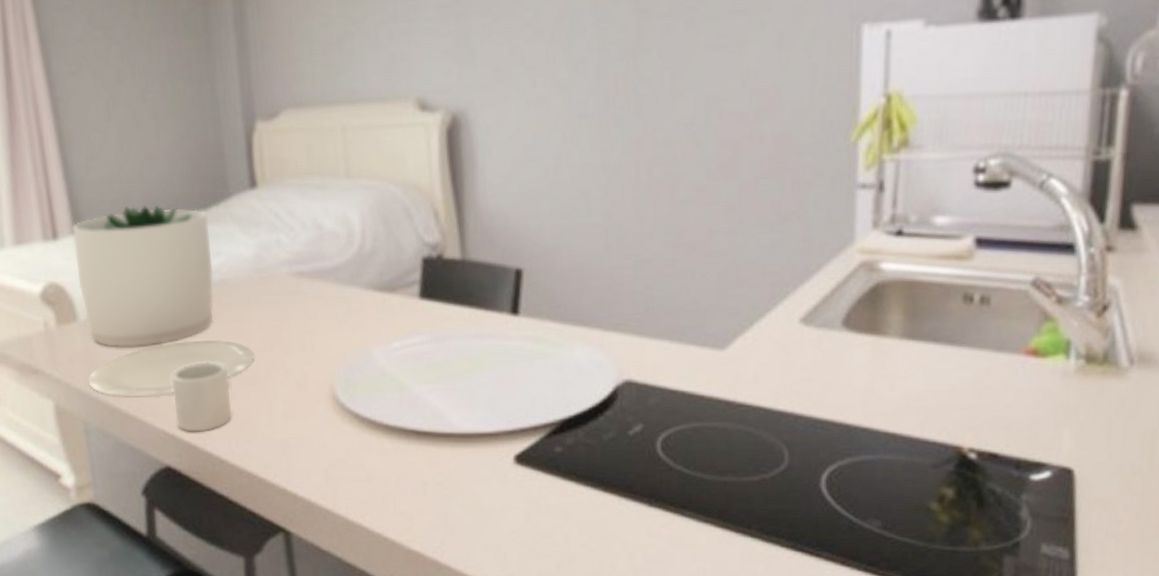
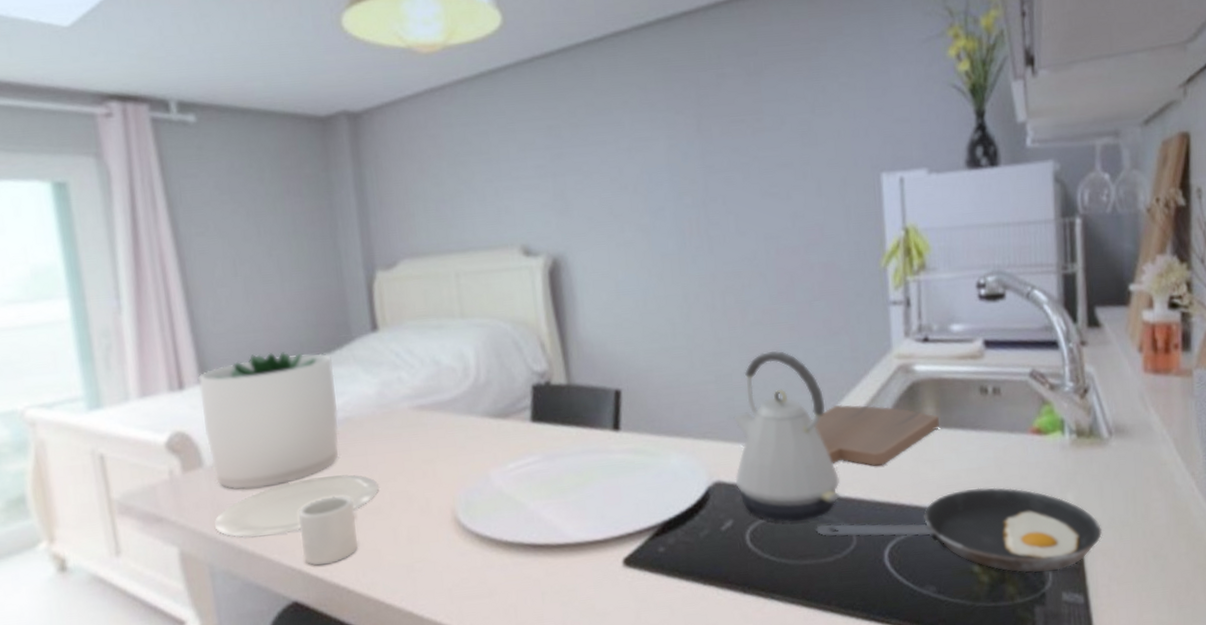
kettle: none [649,235,774,433] -> present [733,350,840,523]
frying pan: none [740,413,1104,518] -> present [815,487,1102,573]
cutting board: none [746,304,906,378] -> present [811,405,939,466]

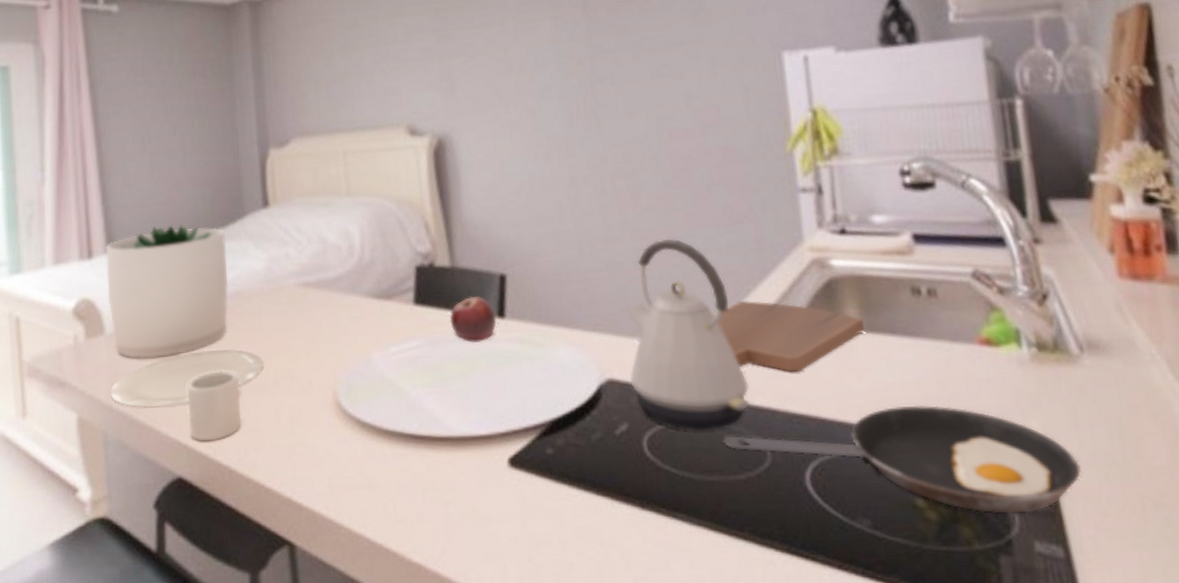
fruit: none [566,411,612,456] -> present [449,296,497,344]

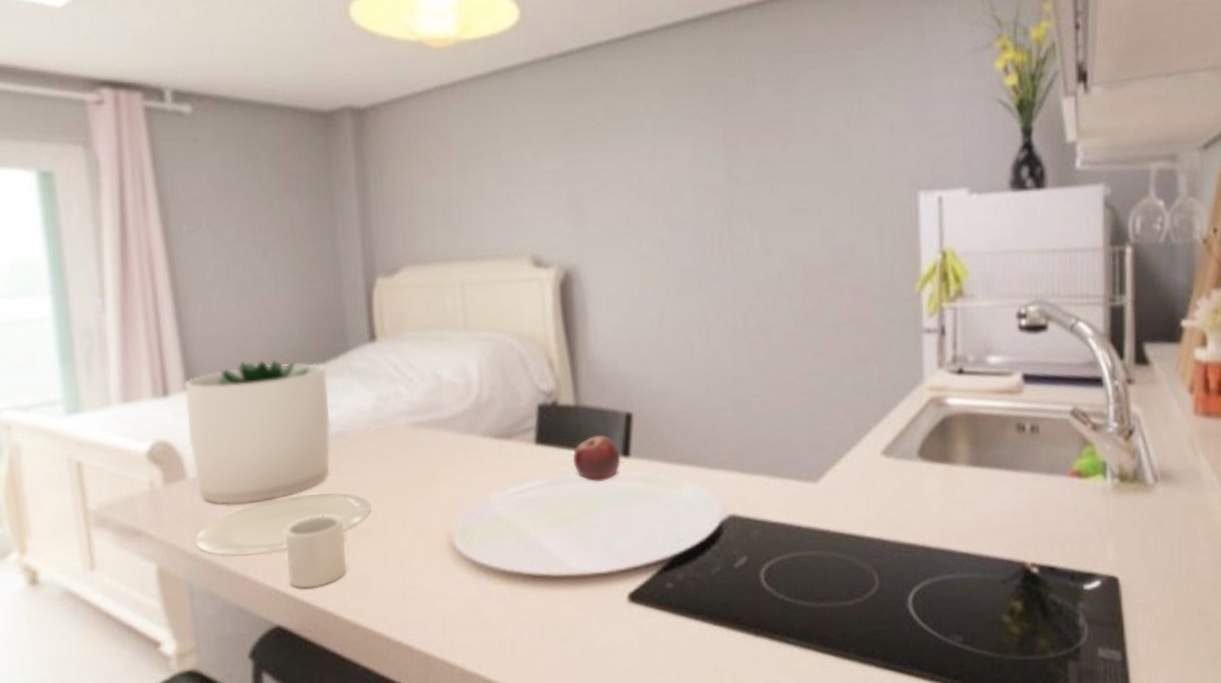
kettle: present [626,238,749,431] -> none [751,377,863,562]
cutting board: present [713,301,864,372] -> none [835,438,972,505]
frying pan: present [722,405,1081,514] -> none [835,532,1143,626]

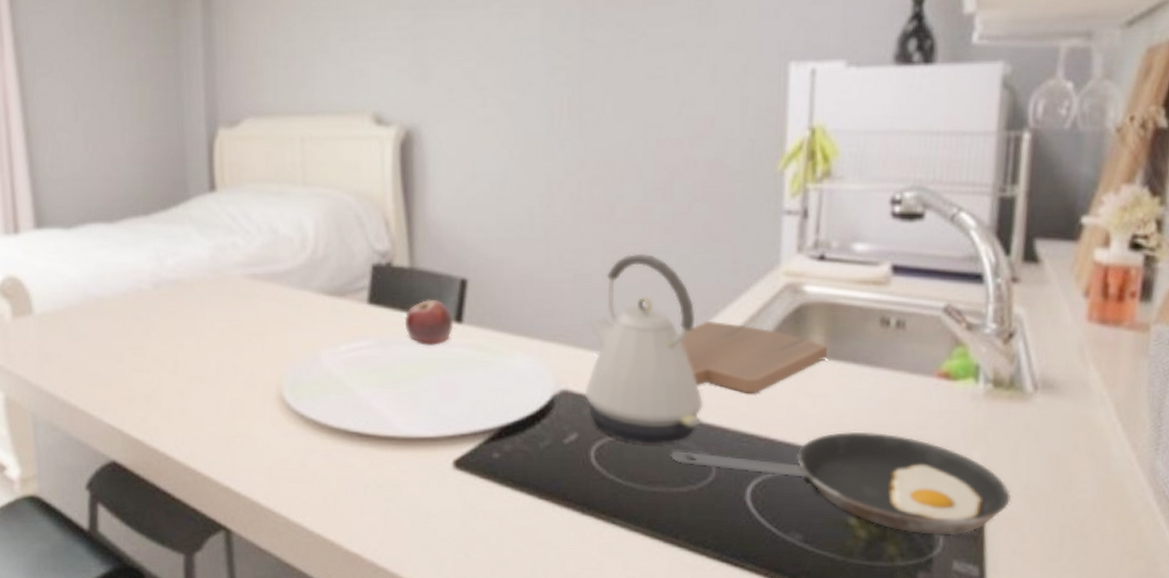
planter: present [184,360,331,505] -> none [33,204,169,342]
plate: present [195,493,371,556] -> none [39,338,204,392]
mug: present [284,515,347,589] -> none [122,359,180,428]
kettle: none [751,377,863,562] -> present [584,253,703,444]
cutting board: none [835,438,972,505] -> present [677,321,827,393]
frying pan: none [835,532,1143,626] -> present [669,431,1011,535]

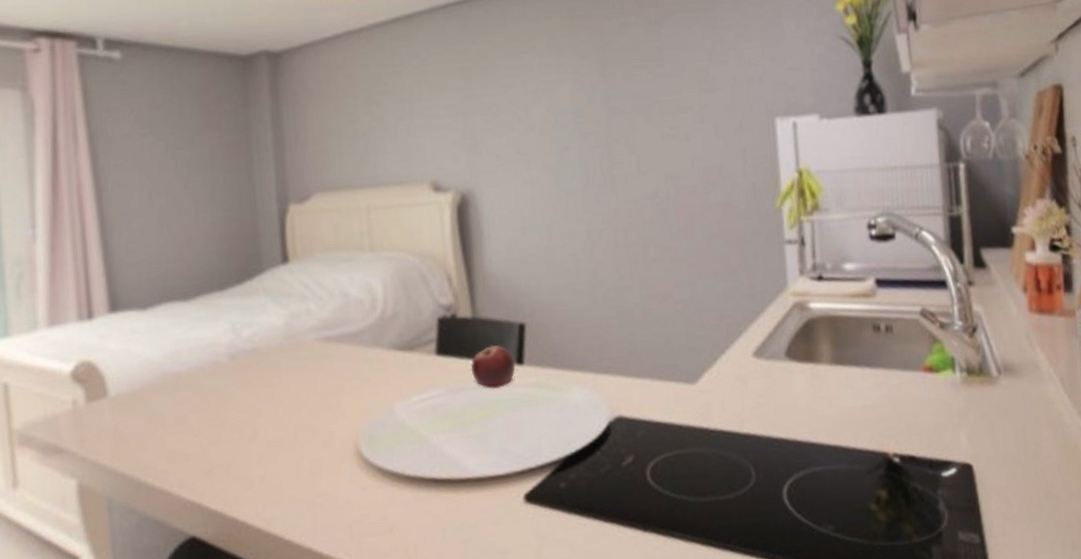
kettle: present [584,253,703,444] -> none [634,286,738,459]
frying pan: present [669,431,1011,535] -> none [715,424,995,512]
cutting board: present [677,321,827,393] -> none [710,341,834,402]

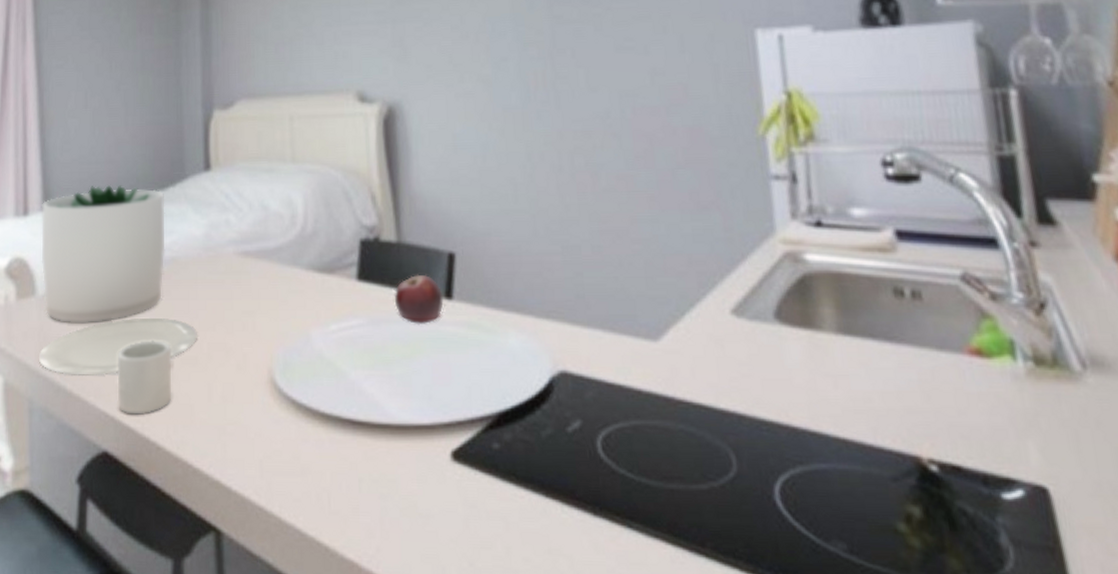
planter: none [108,282,246,421] -> present [41,185,165,324]
plate: none [115,406,282,470] -> present [38,319,197,376]
mug: none [200,428,260,500] -> present [117,341,172,415]

